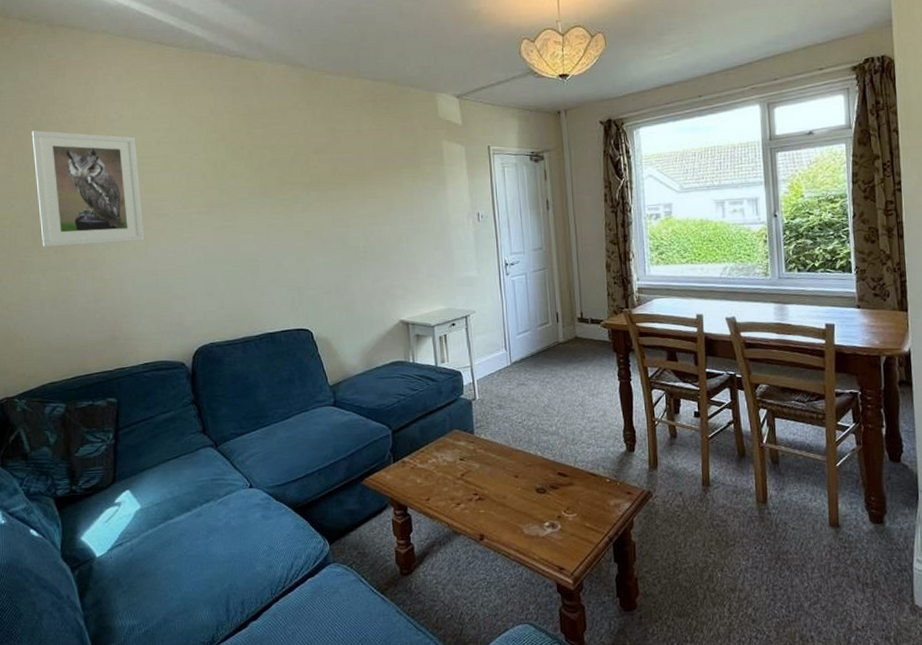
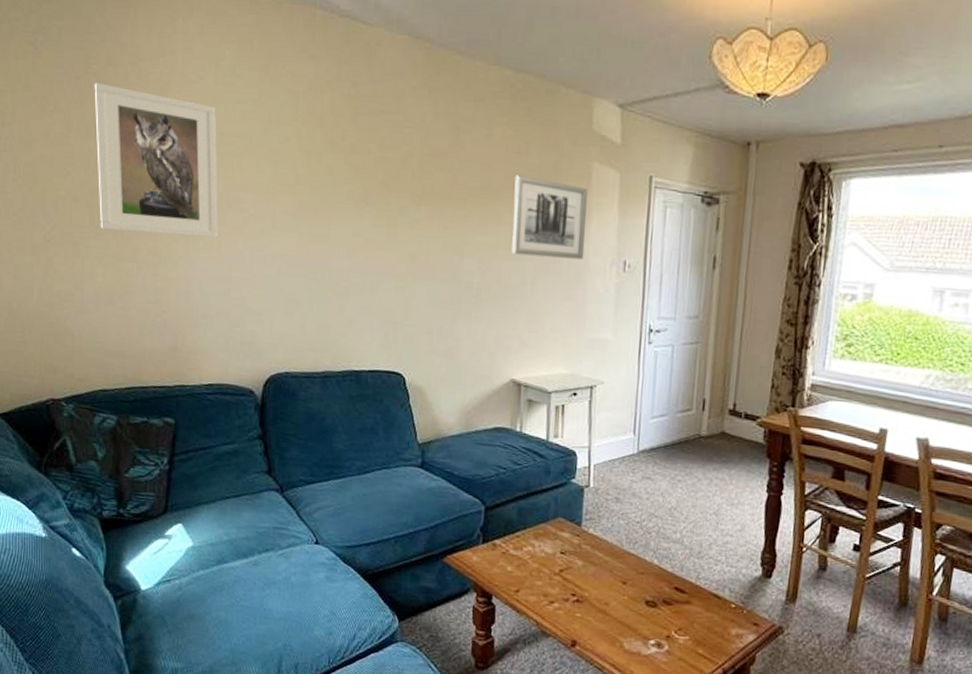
wall art: none [383,158,446,220] -> present [511,175,588,260]

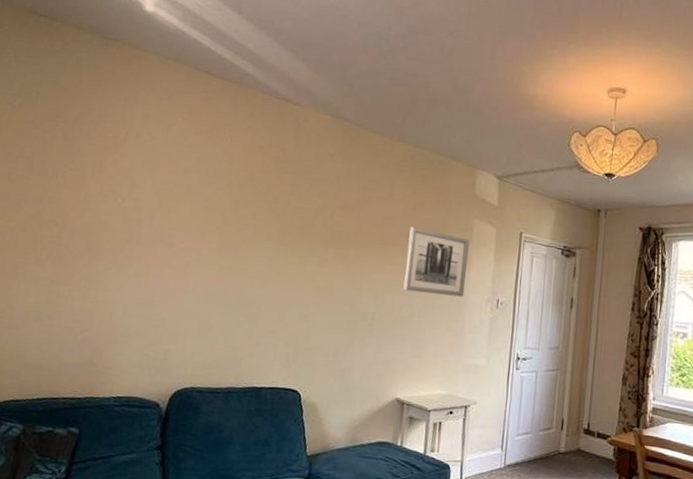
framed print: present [94,83,219,238] -> none [41,137,163,268]

